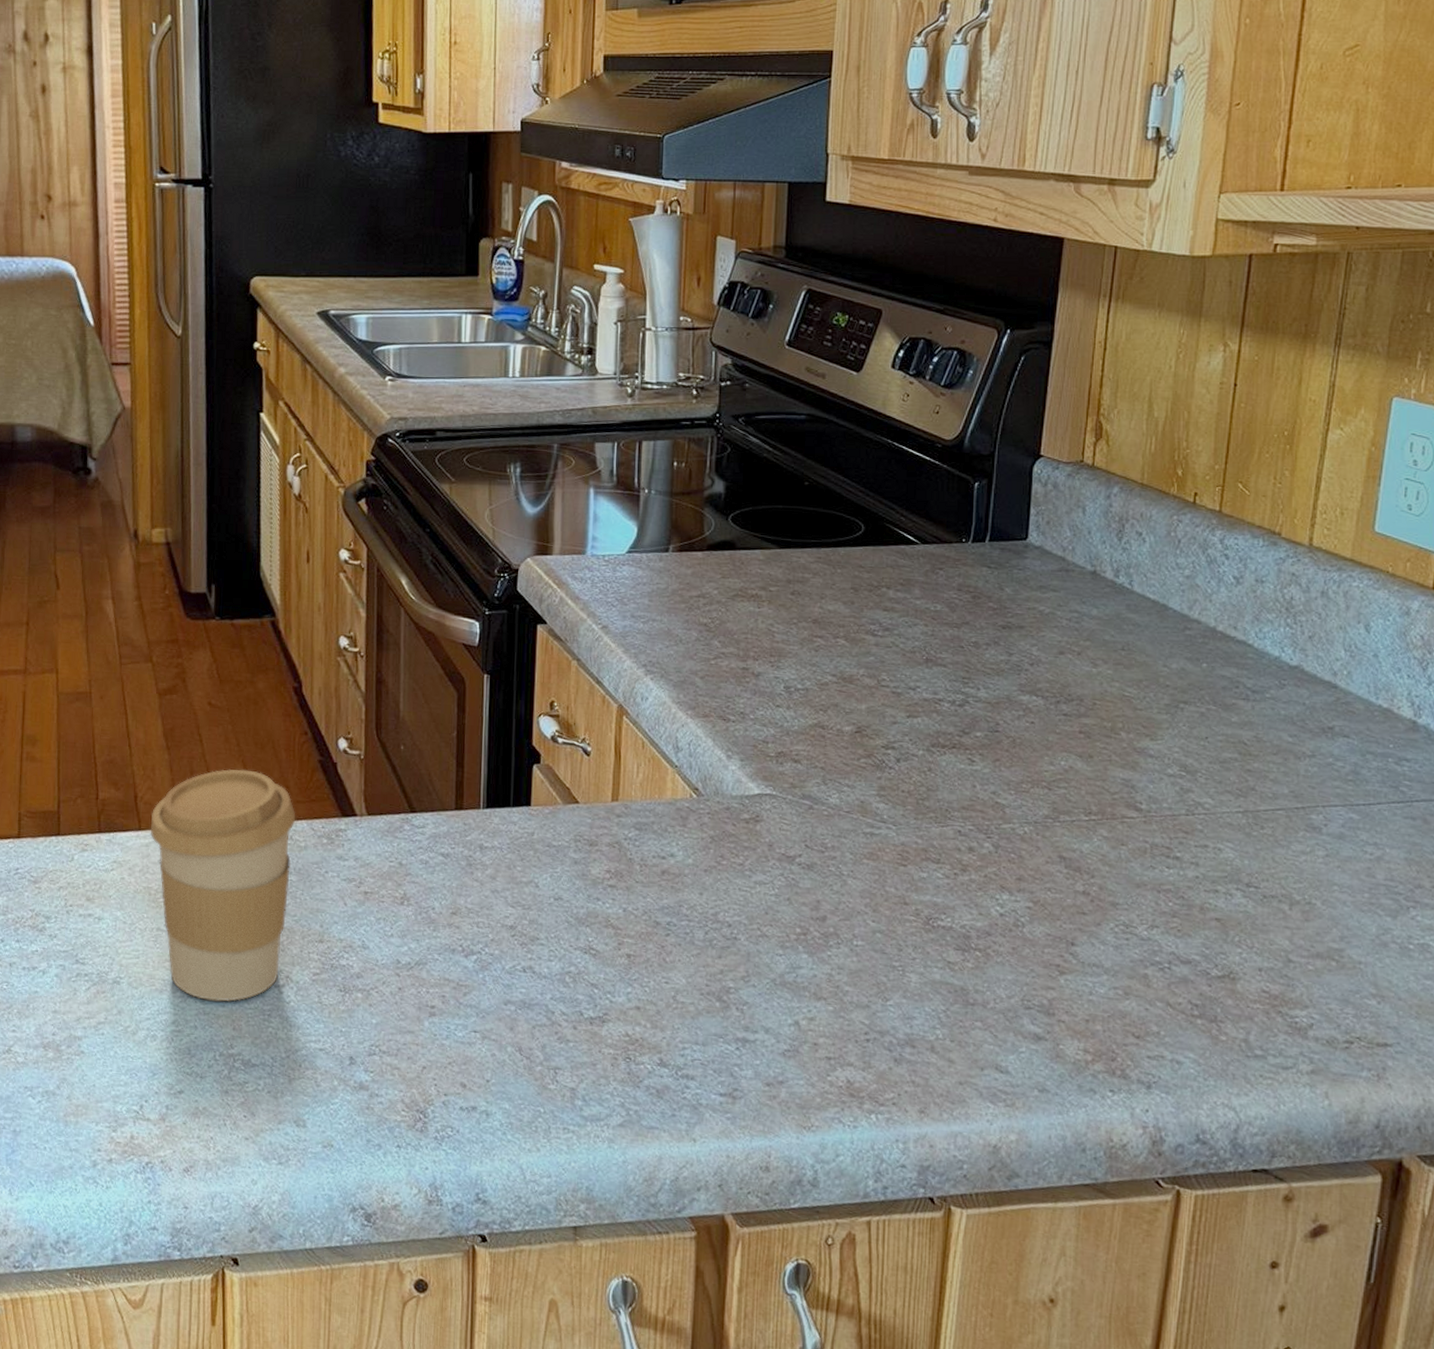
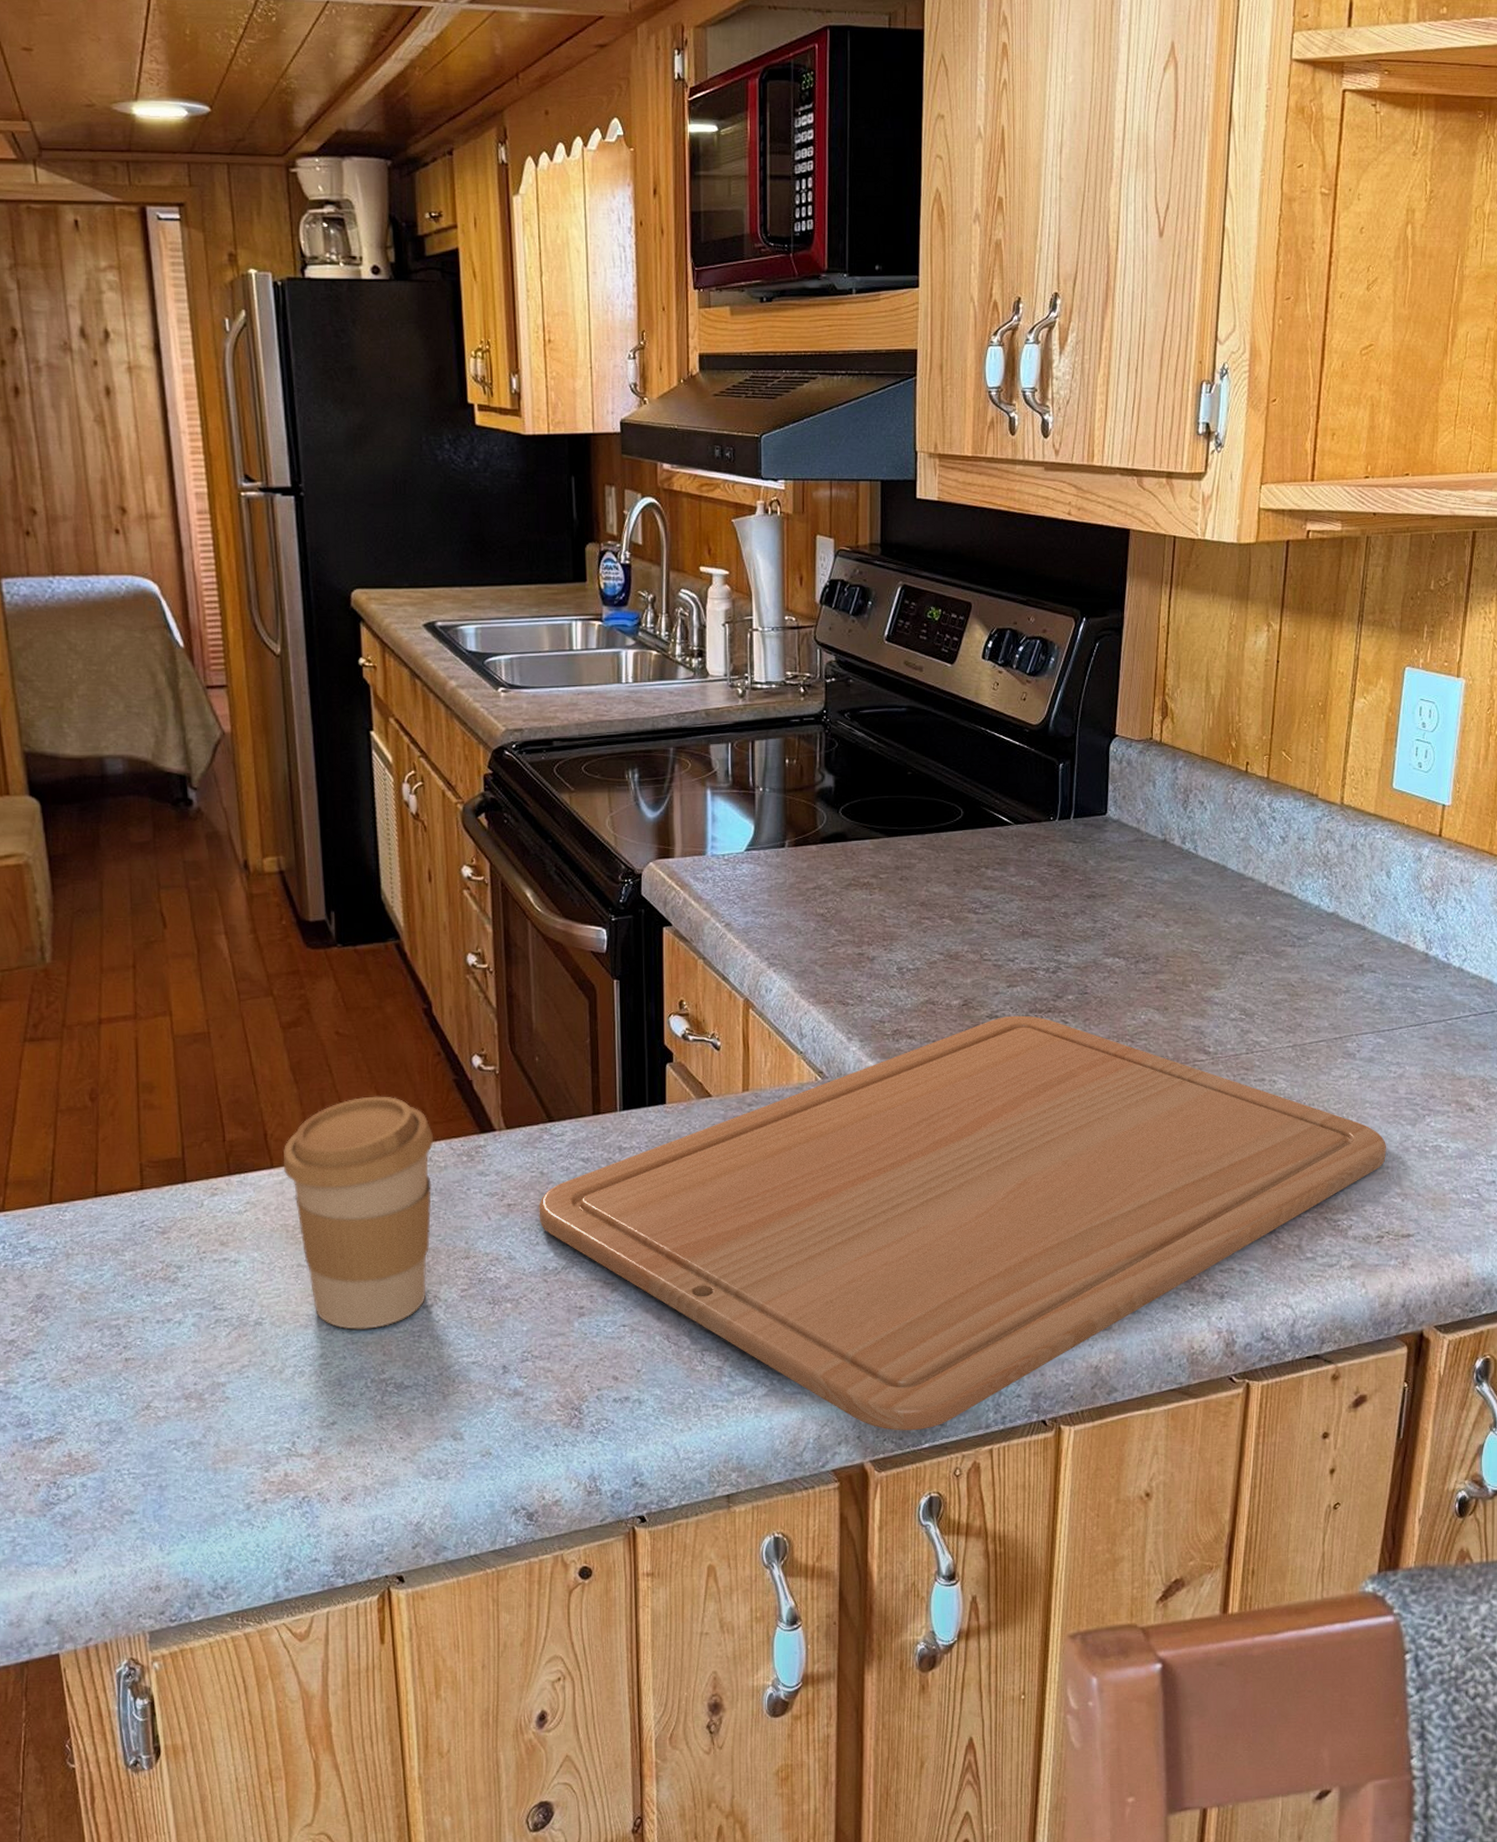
chopping board: none [395,748,1360,1188] -> present [539,1015,1387,1431]

